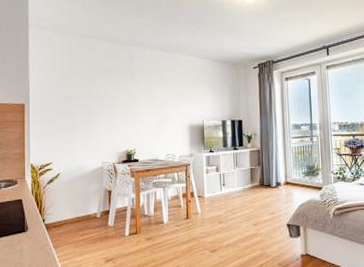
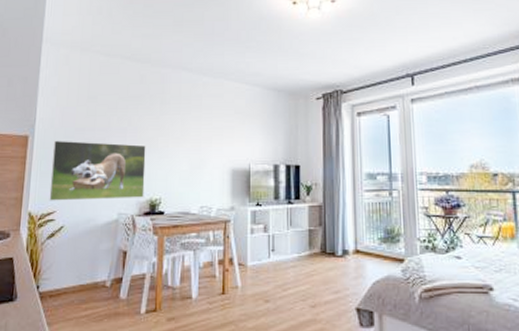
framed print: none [45,106,122,155] -> present [49,140,146,201]

